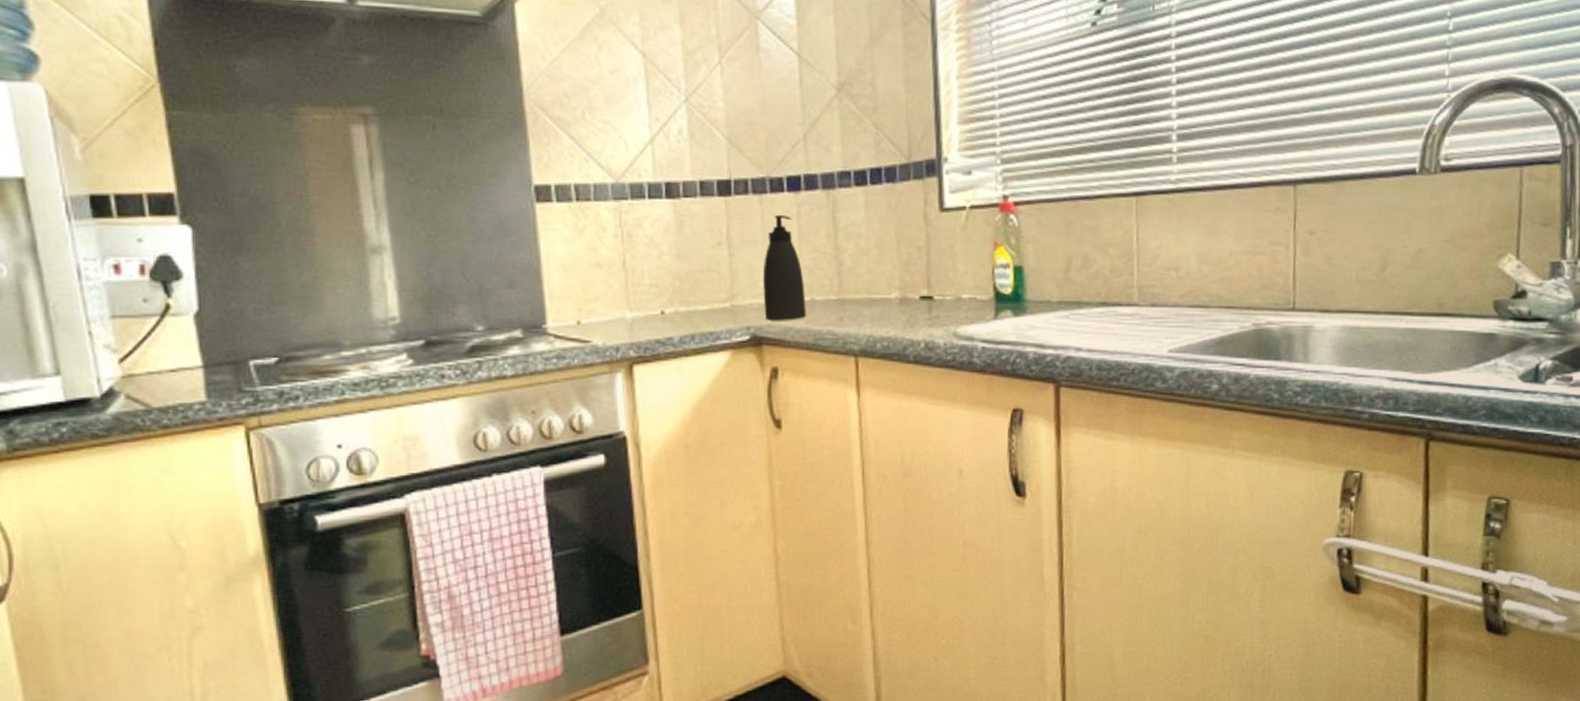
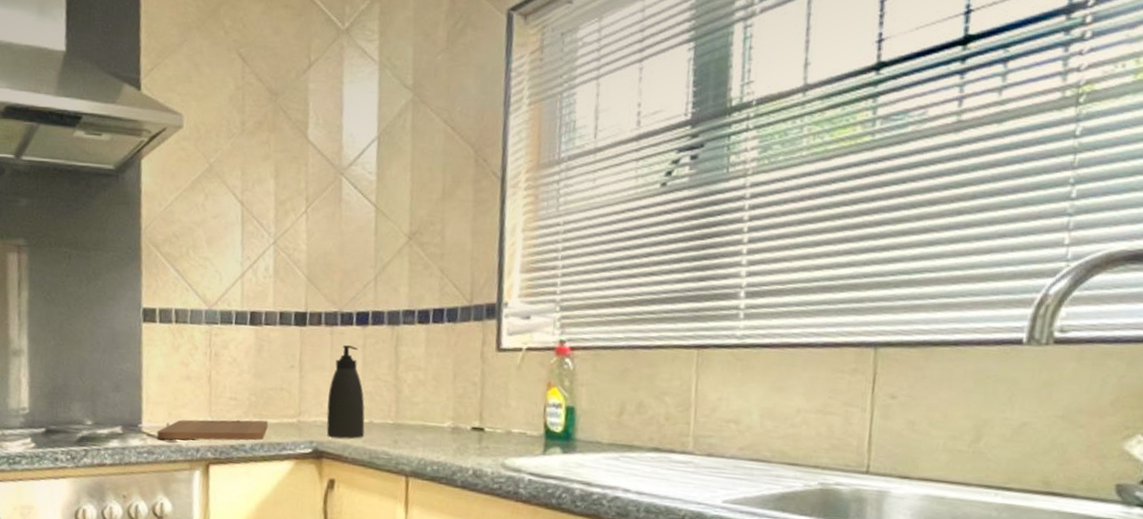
cutting board: none [566,307,698,340] -> present [156,419,269,441]

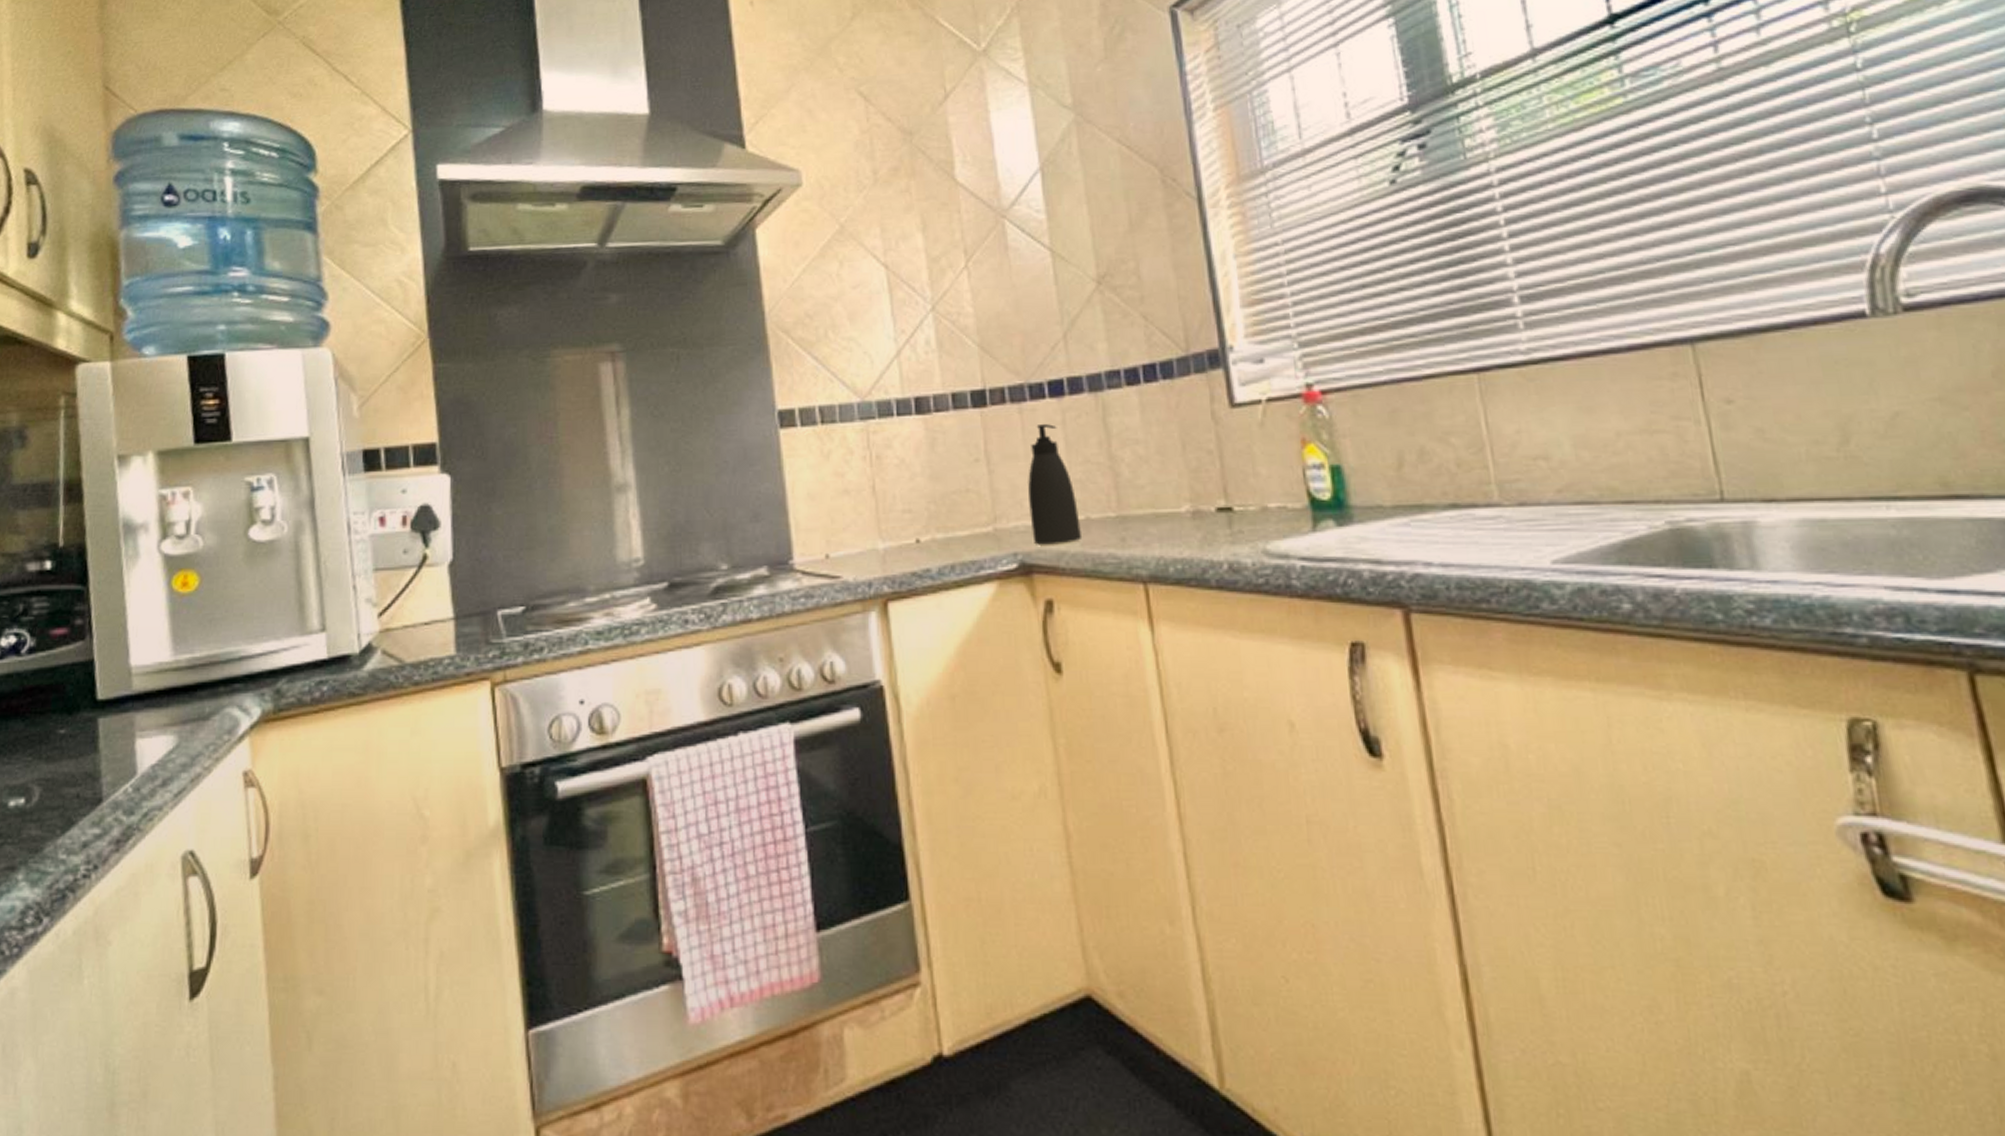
cutting board: present [156,419,269,441] -> none [814,534,957,576]

